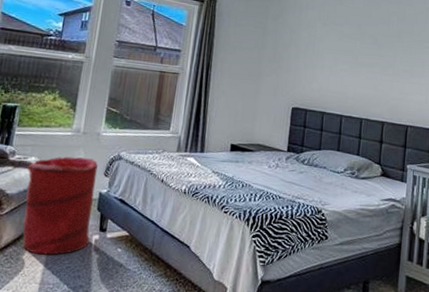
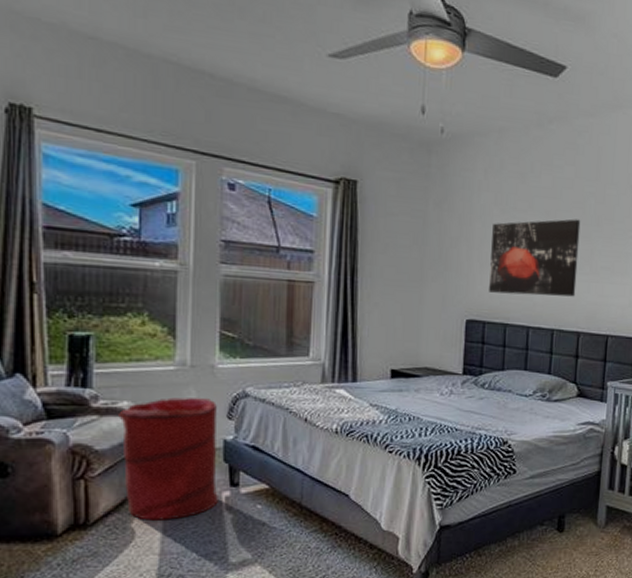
wall art: none [311,31,386,93] -> present [489,219,581,297]

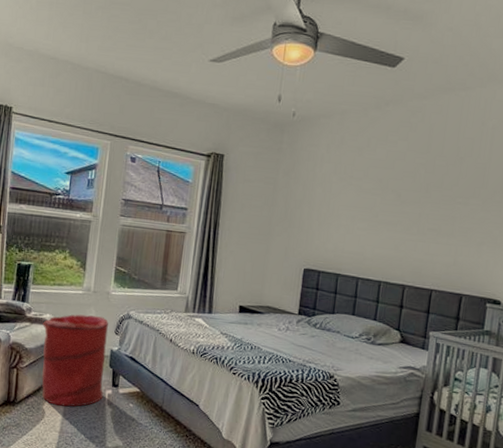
wall art: present [489,219,581,297] -> none [325,186,411,254]

